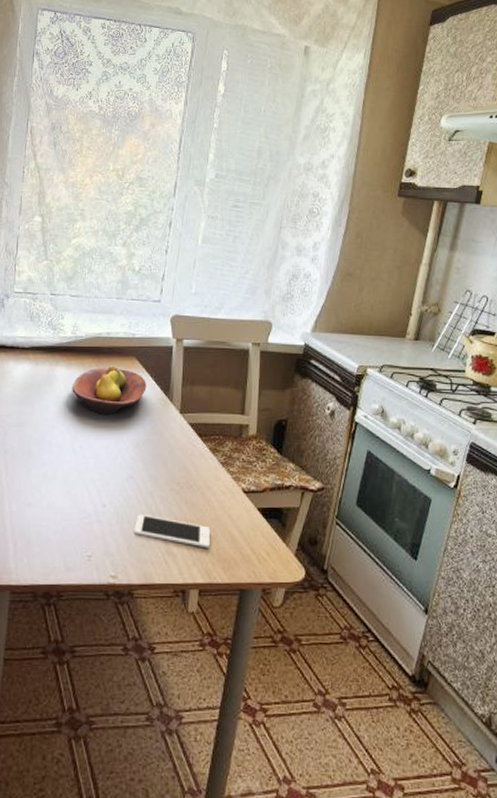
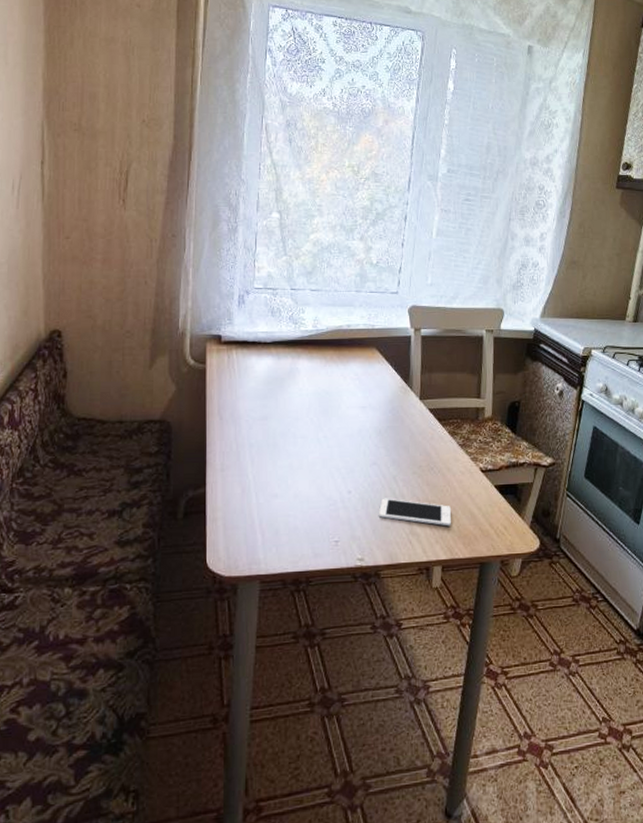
fruit bowl: present [72,365,147,416] -> none [315,356,387,405]

